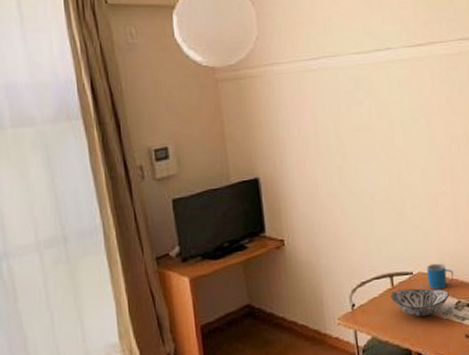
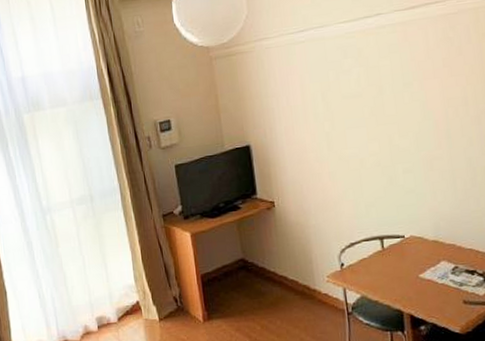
decorative bowl: present [391,288,450,317] -> none [381,251,446,280]
mug: present [427,263,454,290] -> none [420,227,450,254]

